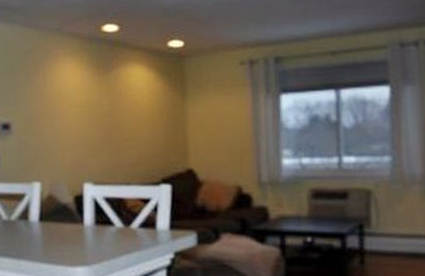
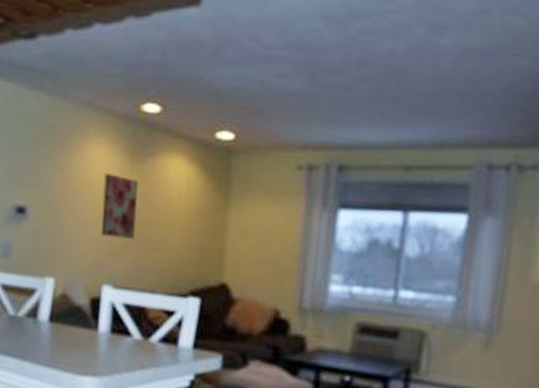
wall art: none [76,87,108,141] -> present [100,174,138,240]

